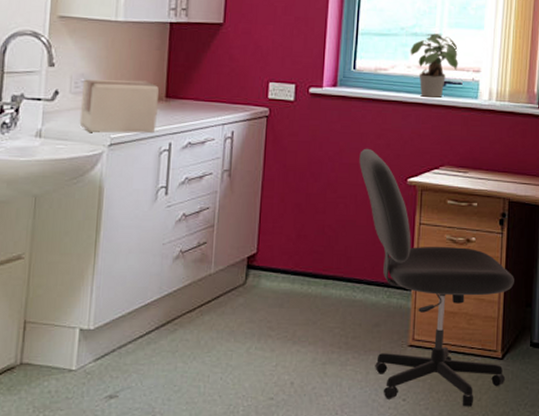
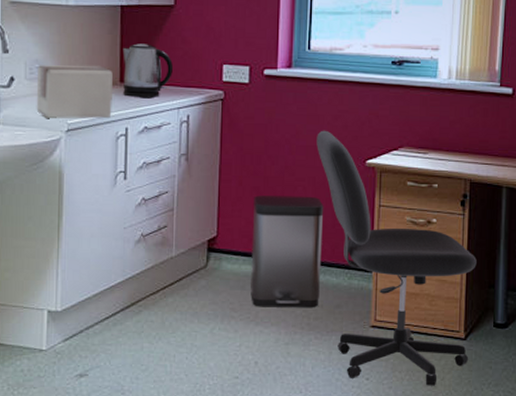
kettle: none [168,60,219,114] -> present [122,43,173,99]
pedal bin: none [289,212,365,326] -> present [251,195,324,307]
potted plant: present [410,33,459,99] -> none [366,11,416,78]

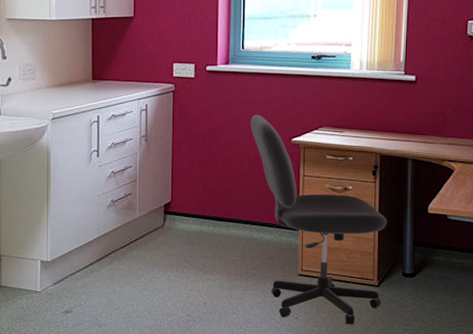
box: present [36,65,113,120] -> none [28,67,87,110]
kettle: present [122,43,173,99] -> none [94,48,133,92]
pedal bin: present [251,195,324,307] -> none [199,168,258,259]

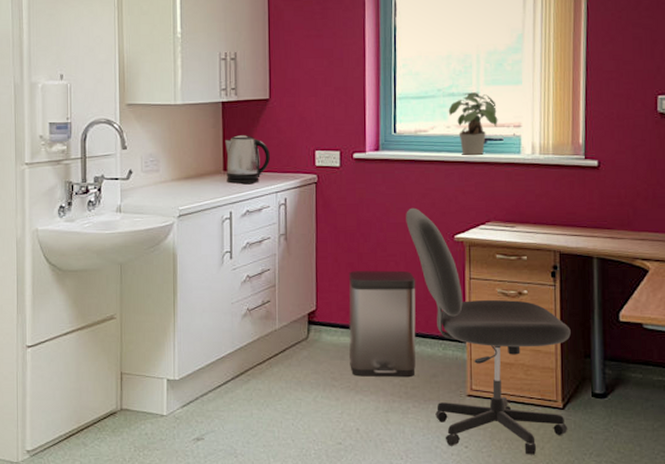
kettle: none [94,48,133,92] -> present [225,135,270,185]
pedal bin: none [199,168,258,259] -> present [349,270,416,377]
potted plant: none [289,15,332,70] -> present [448,92,498,156]

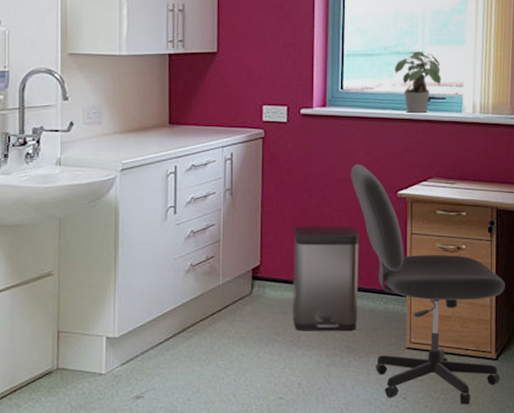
kettle: present [225,135,270,185] -> none [171,88,217,139]

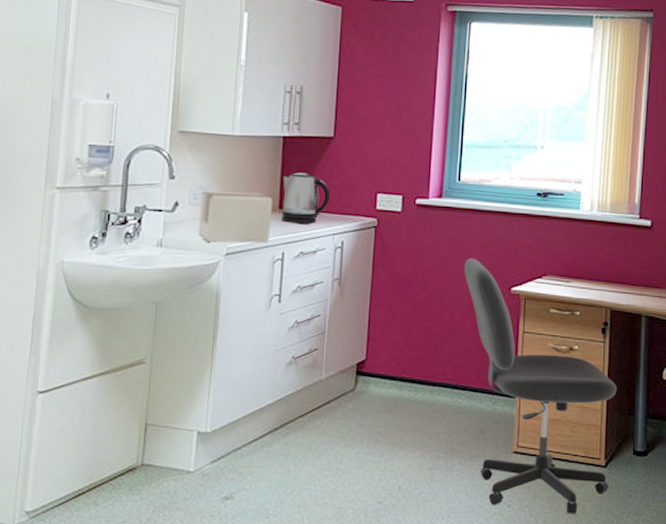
box: none [93,109,162,160] -> present [197,191,272,244]
kettle: none [171,88,217,139] -> present [281,172,330,225]
pedal bin: present [293,226,359,331] -> none [397,320,470,432]
potted plant: present [394,51,442,114] -> none [513,145,560,209]

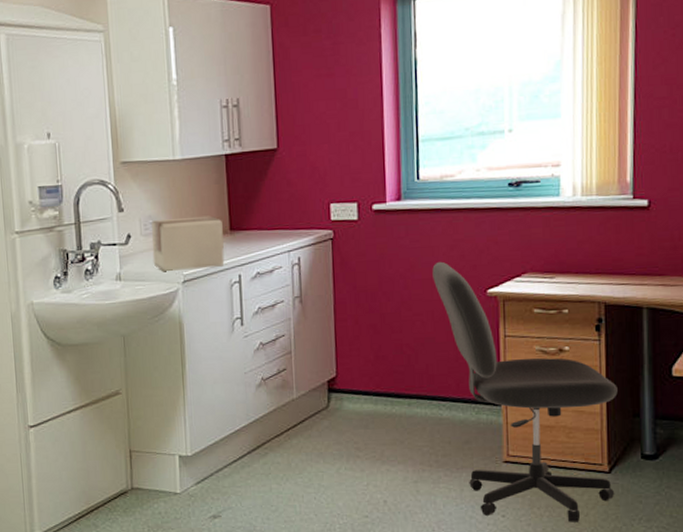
kettle: present [281,172,330,225] -> none [230,190,280,245]

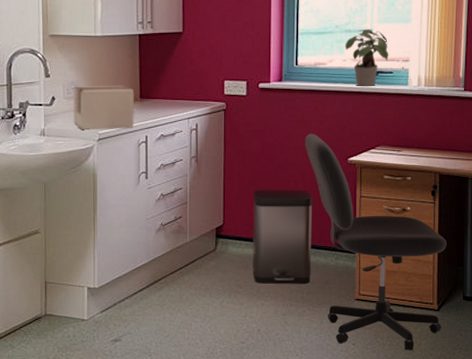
pedal bin: none [371,330,447,446] -> present [252,189,313,284]
potted plant: none [477,129,534,202] -> present [345,29,389,87]

